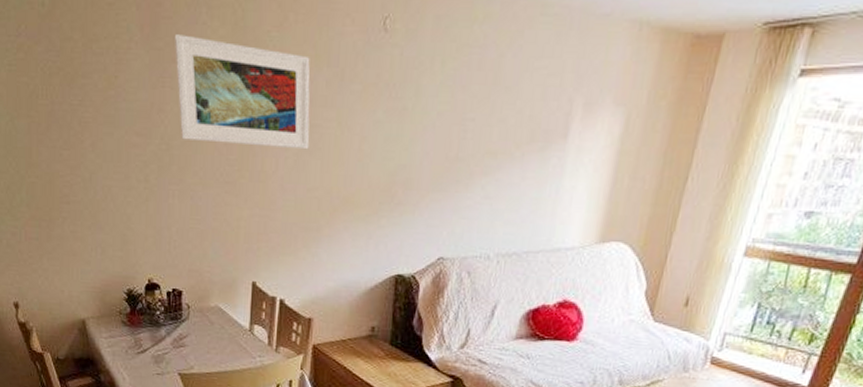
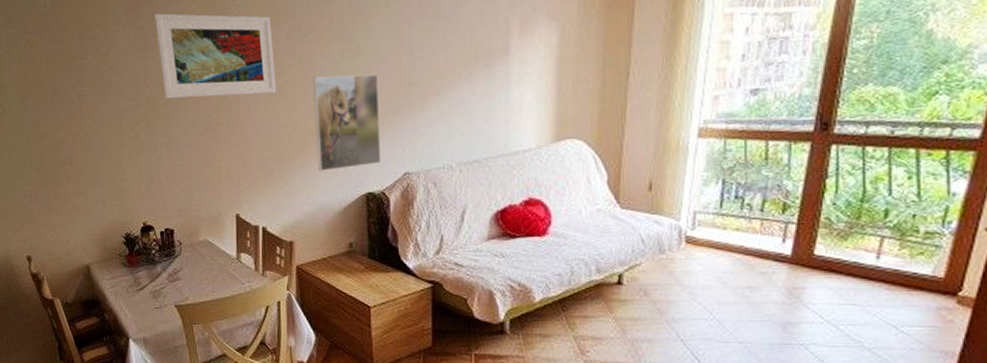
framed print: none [346,135,423,246] -> present [312,73,382,171]

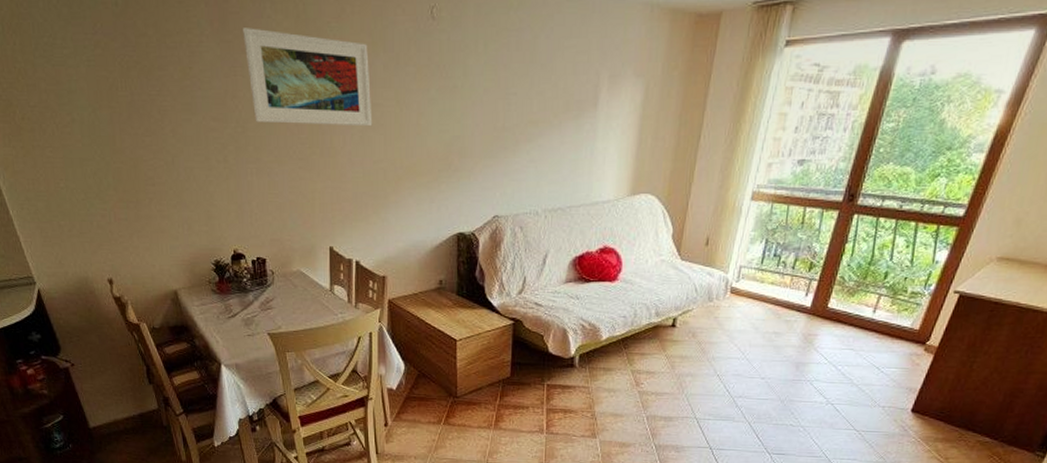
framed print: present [312,73,382,171] -> none [408,112,474,209]

